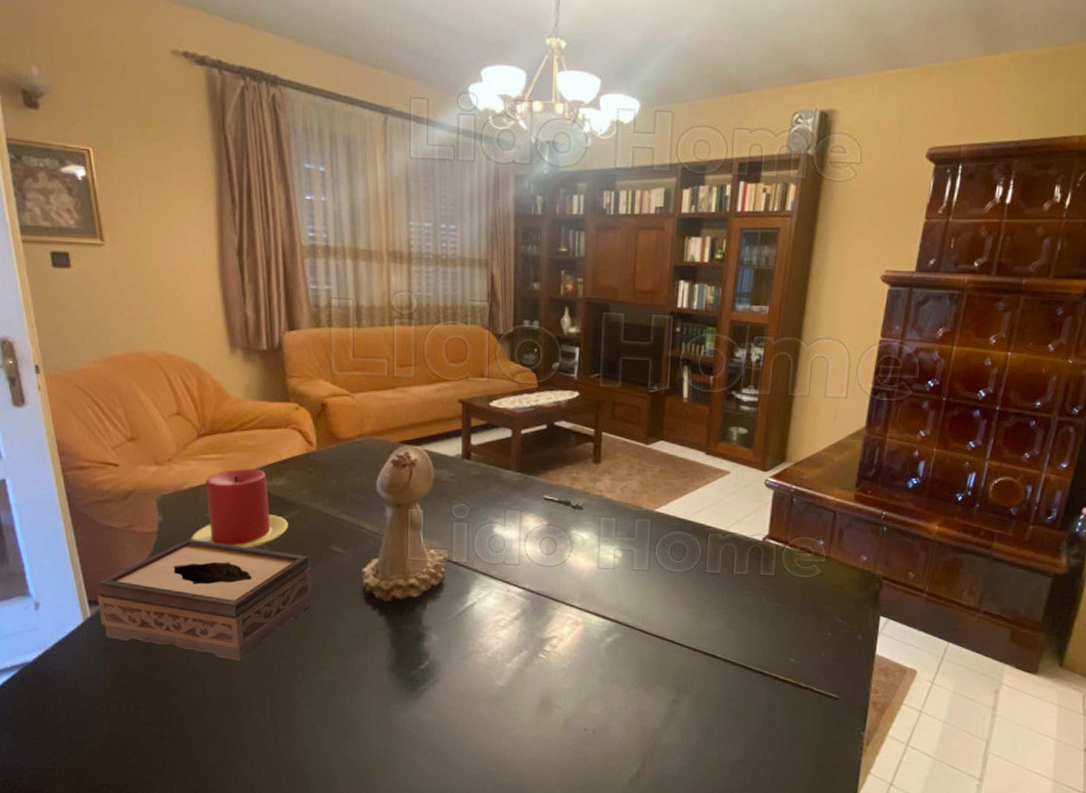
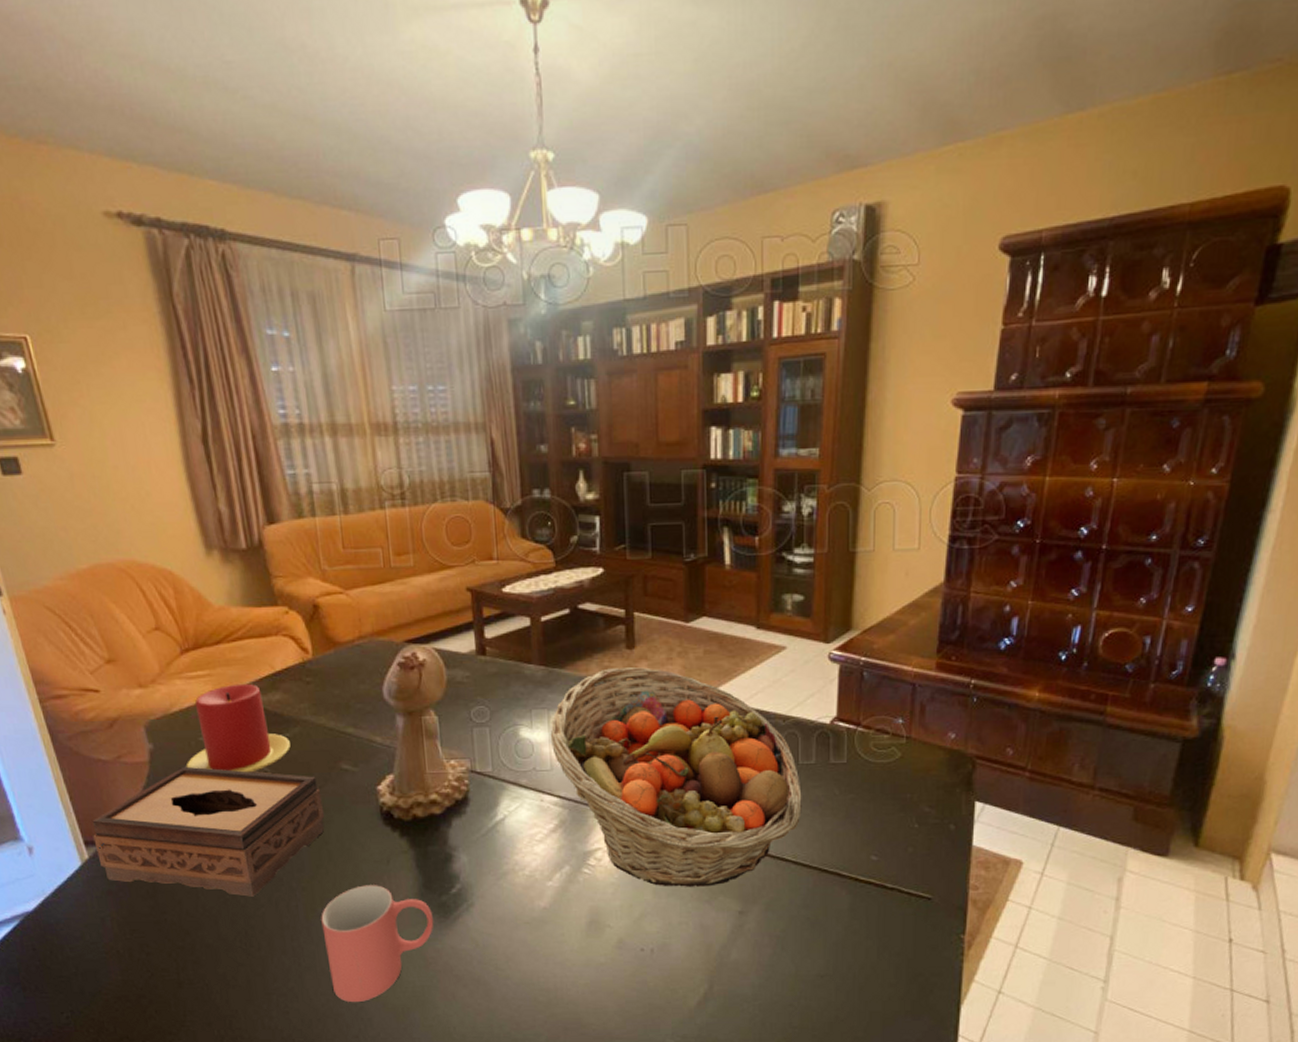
mug: none [300,656,402,763] -> present [321,885,434,1002]
fruit basket: none [520,479,734,677] -> present [550,667,802,887]

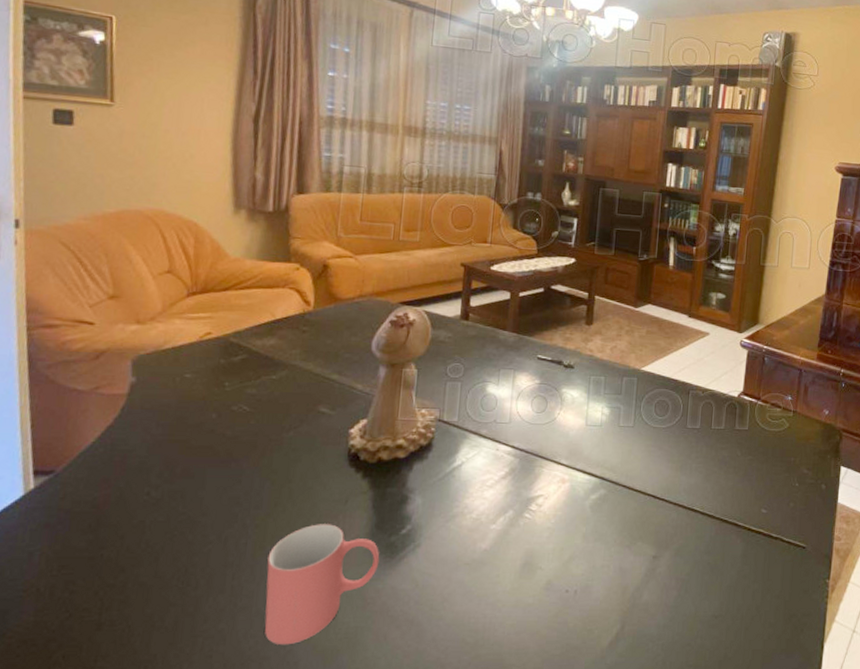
tissue box: present [92,766,325,897] -> none [44,400,295,533]
candle: present [185,683,291,773] -> none [164,327,275,411]
fruit basket: present [550,667,802,887] -> none [512,339,712,533]

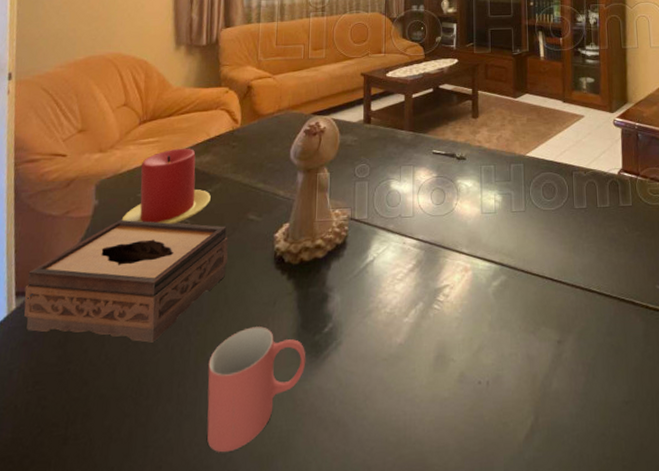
tissue box: none [44,400,295,533] -> present [24,219,228,343]
candle: none [164,327,275,411] -> present [121,148,211,224]

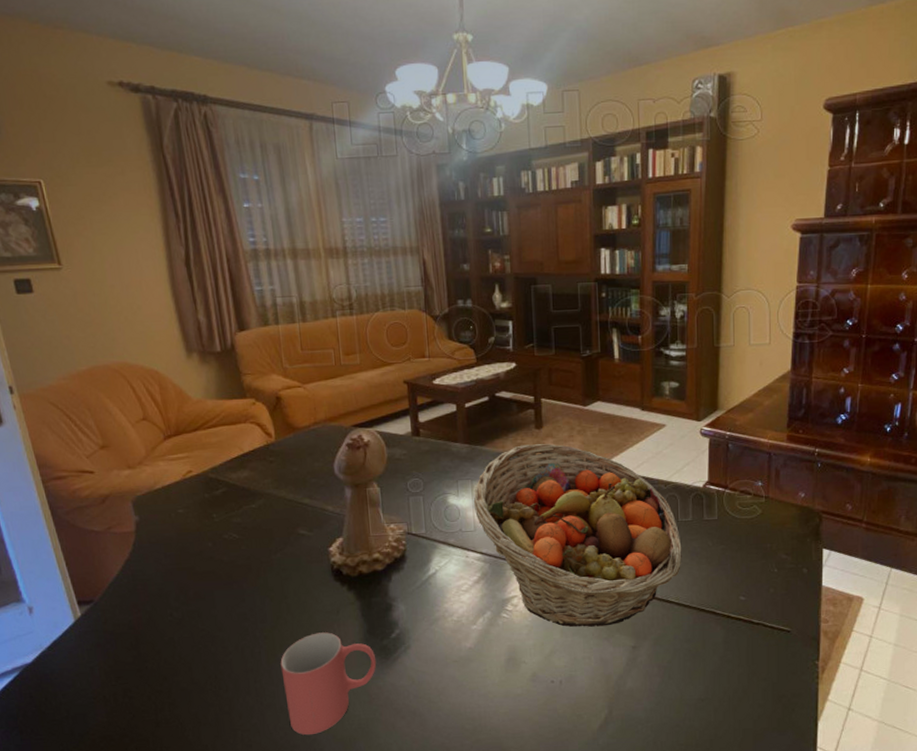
tissue box: present [24,219,228,343] -> none [84,534,285,645]
candle: present [121,148,211,224] -> none [166,463,256,539]
fruit basket: none [414,132,602,319] -> present [473,444,682,627]

